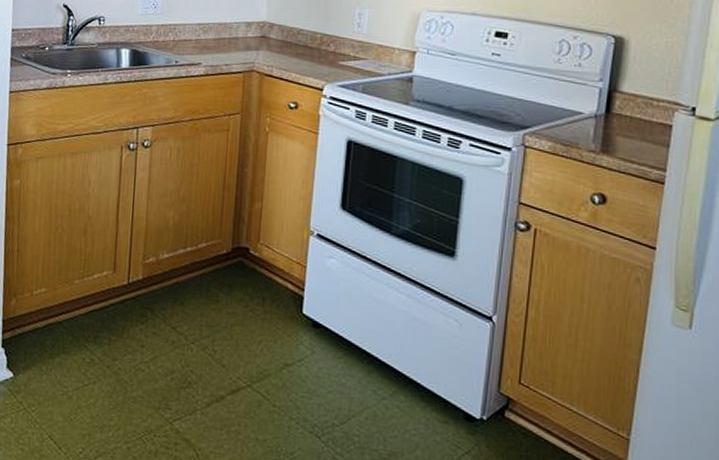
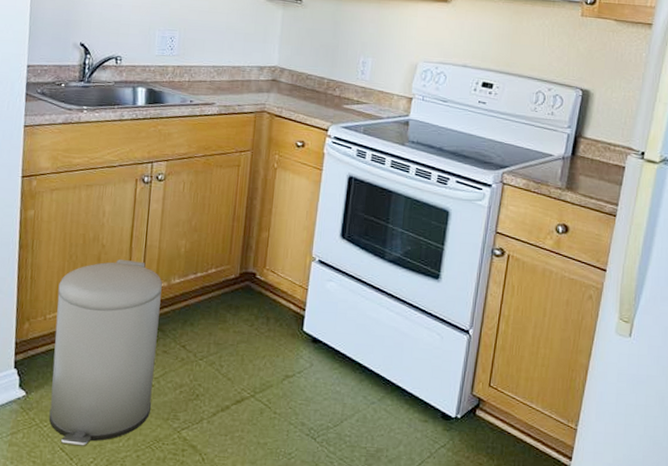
pedal bin: none [36,232,150,436] -> present [49,260,162,448]

